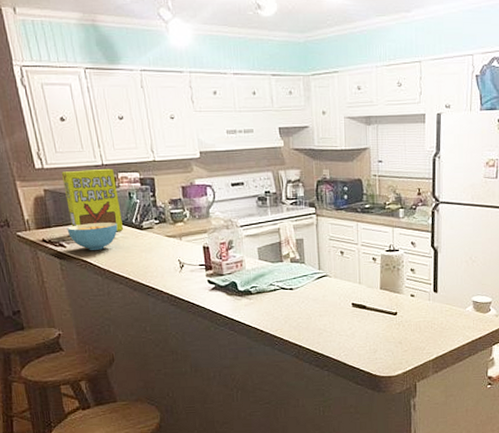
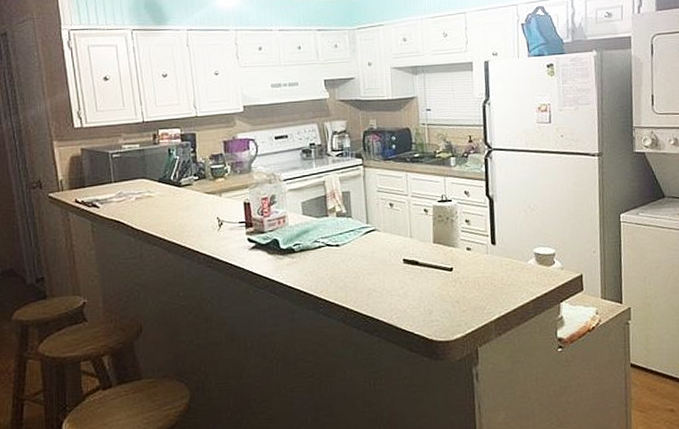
cereal box: present [61,169,124,231] -> none [100,126,161,189]
cereal bowl: present [67,222,118,250] -> none [101,180,155,210]

